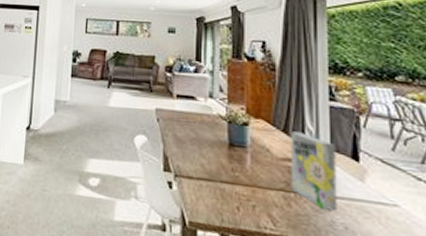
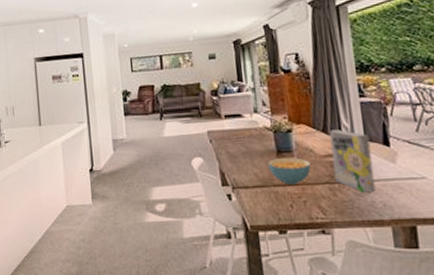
cereal bowl: none [217,152,265,185] -> present [268,157,311,185]

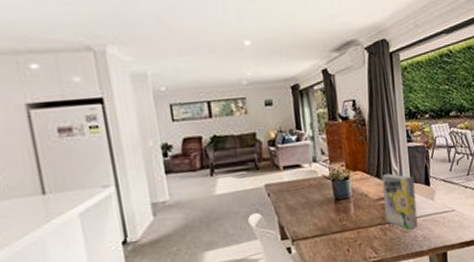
cereal bowl: present [268,157,311,185] -> none [326,203,366,231]

